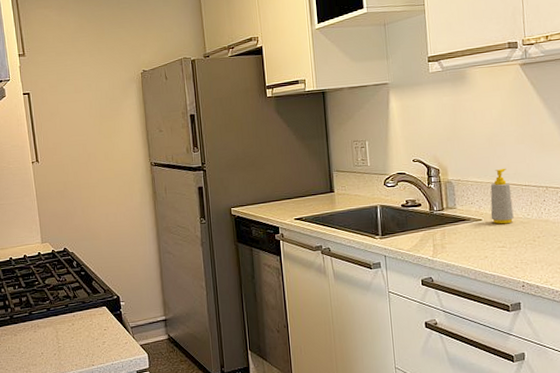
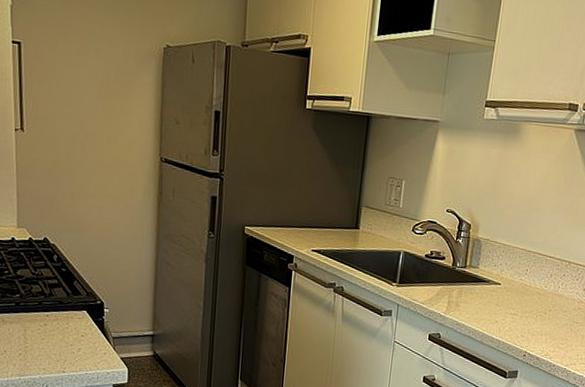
soap bottle: present [490,168,514,225] -> none [510,235,537,293]

